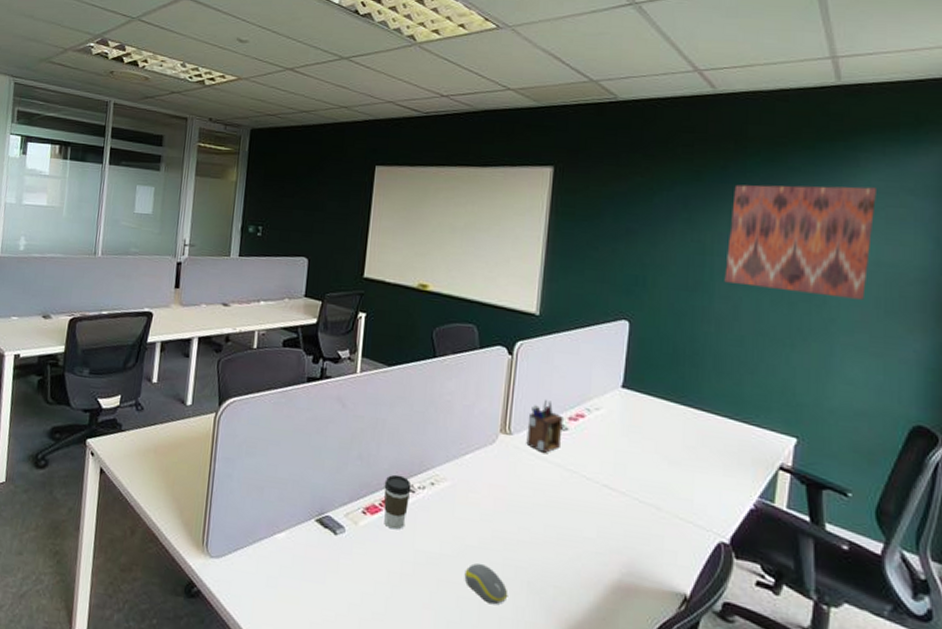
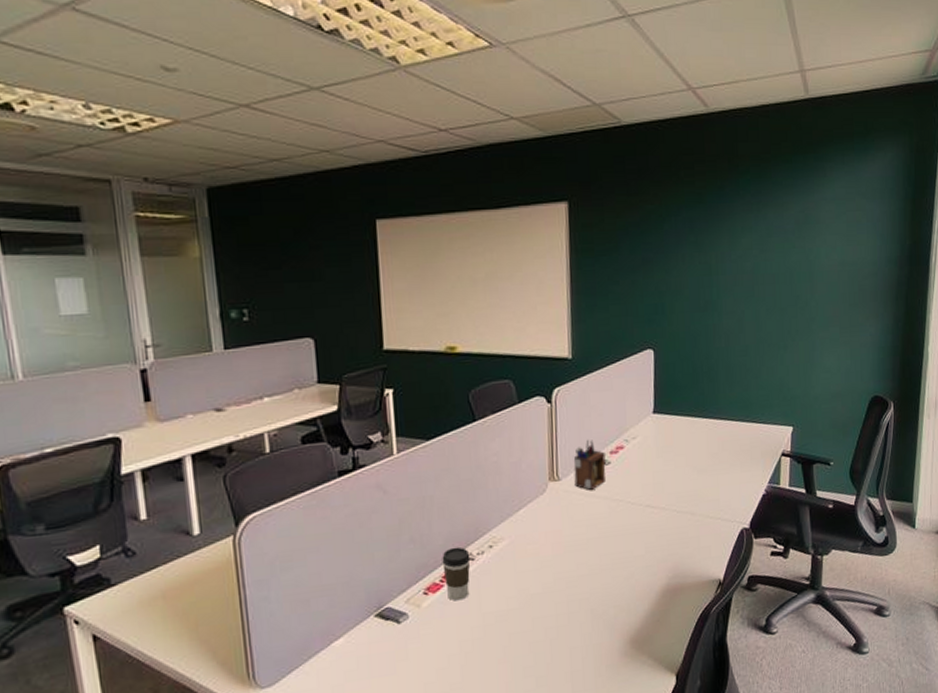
computer mouse: present [464,563,508,605] -> none [533,607,575,640]
wall art: present [724,184,876,300] -> none [729,195,839,299]

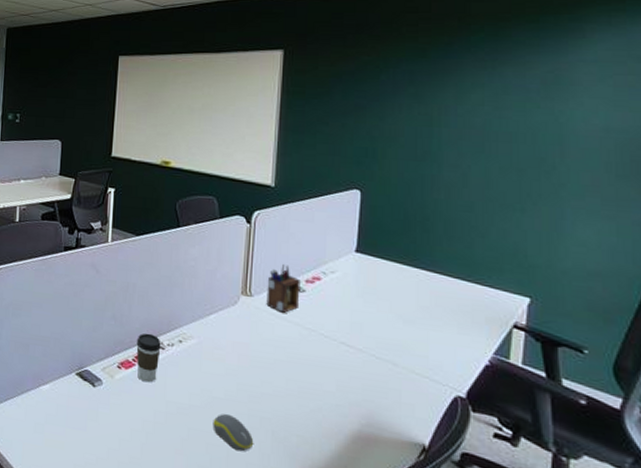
computer mouse: none [533,607,575,640] -> present [212,414,254,452]

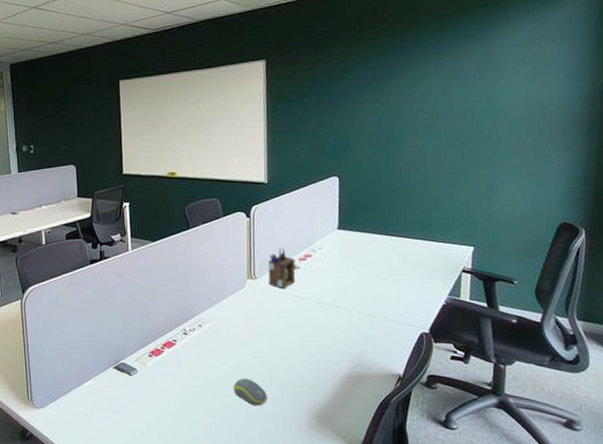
coffee cup: present [136,333,161,383] -> none [163,323,184,364]

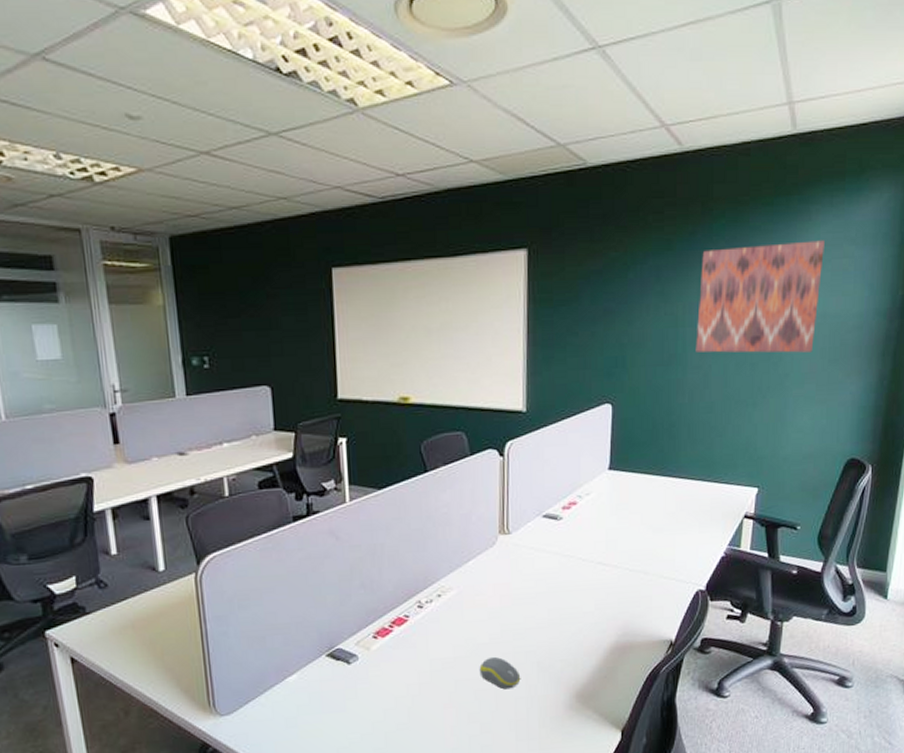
desk organizer: present [268,248,296,289] -> none [524,494,558,546]
wall art: none [409,40,524,135] -> present [695,240,825,353]

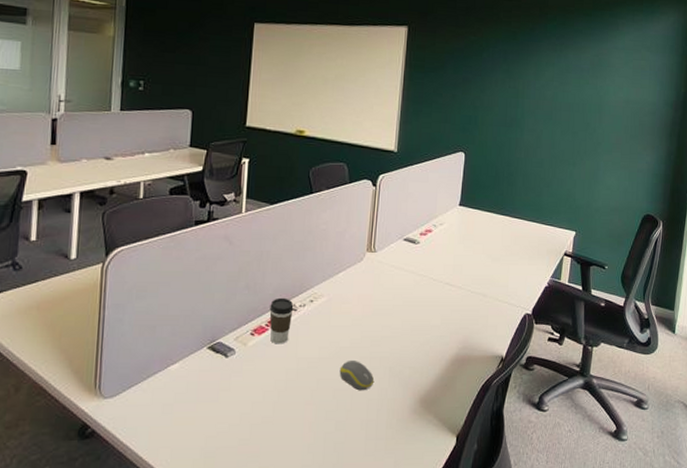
coffee cup: none [391,594,419,646] -> present [269,297,294,344]
wall art: present [695,240,825,353] -> none [531,43,628,128]

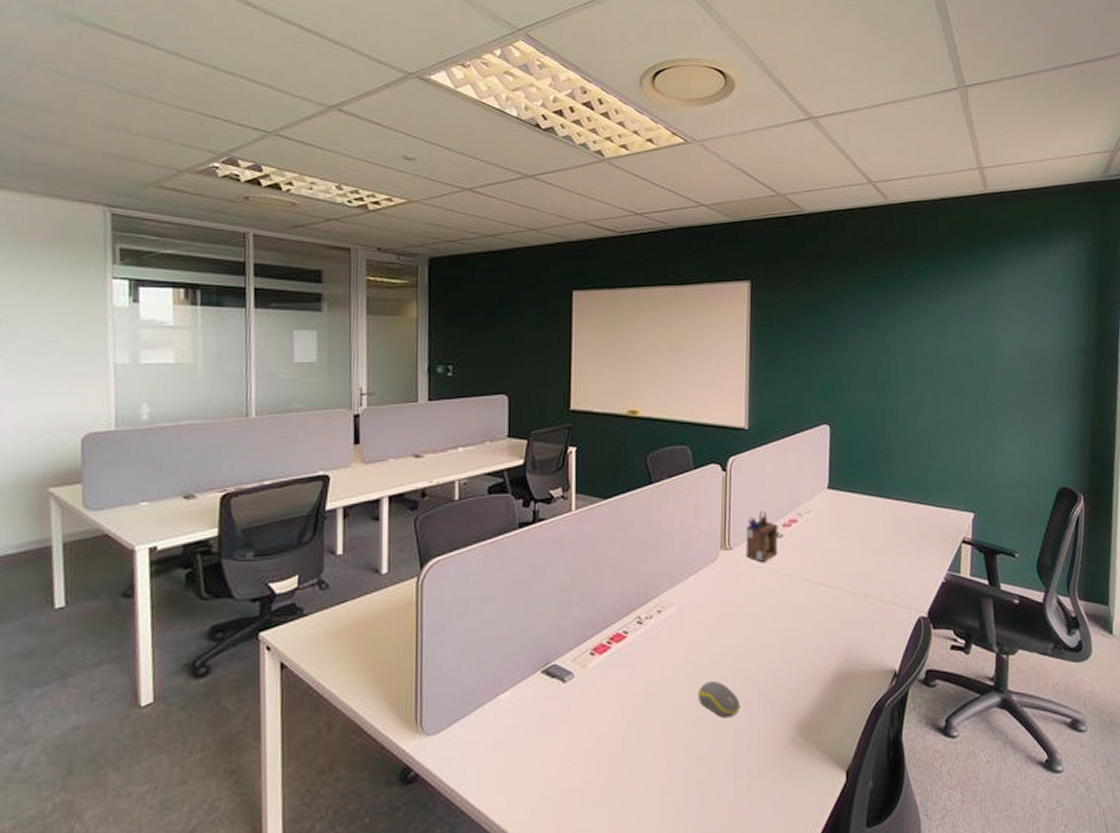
coffee cup: present [269,297,294,344] -> none [611,608,639,665]
desk organizer: none [387,221,416,265] -> present [745,511,778,563]

